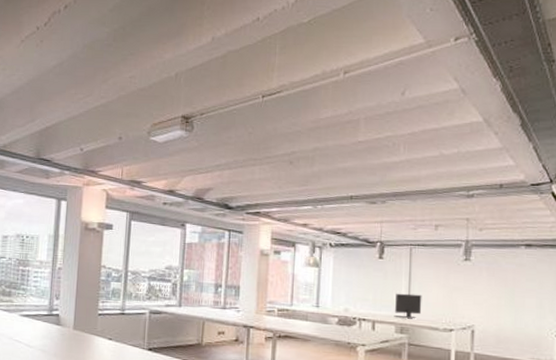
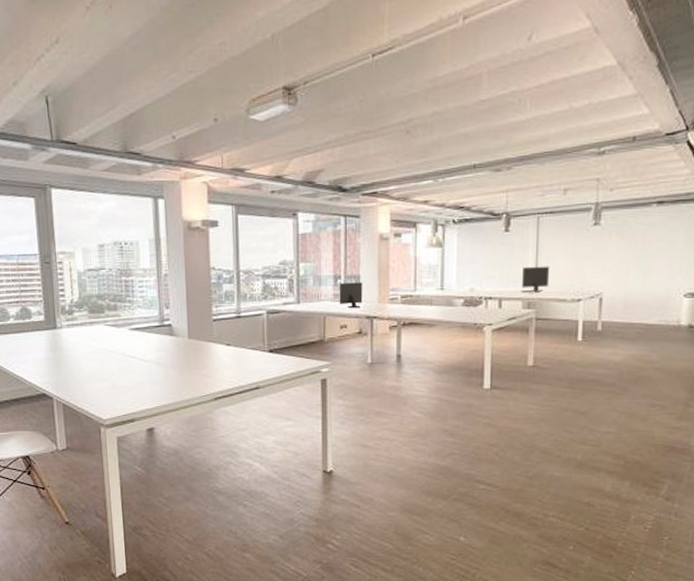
computer monitor: none [218,291,242,317] -> present [339,282,363,309]

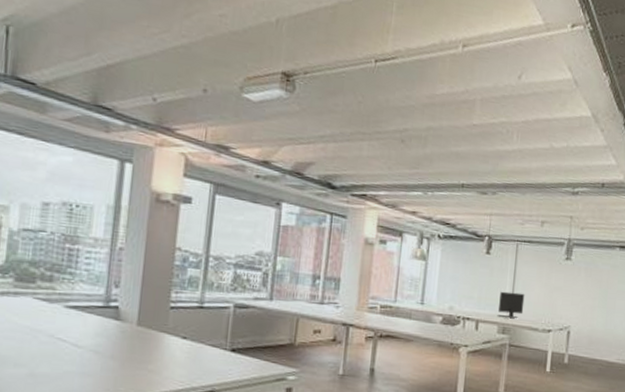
computer monitor: present [339,282,363,309] -> none [315,284,342,314]

